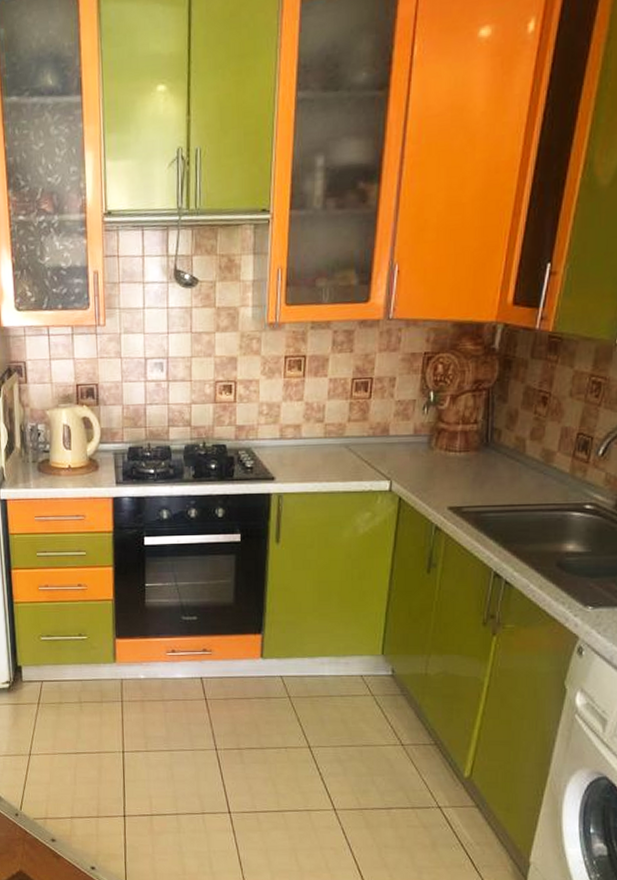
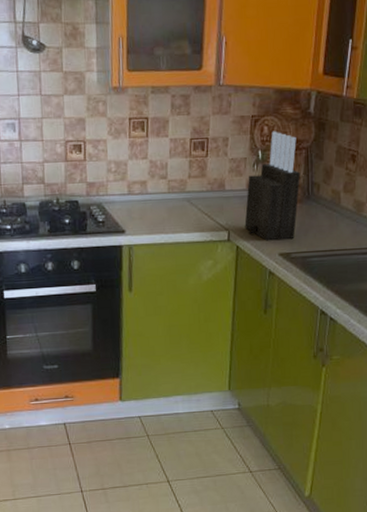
knife block: none [409,369,478,493] -> present [244,131,300,241]

